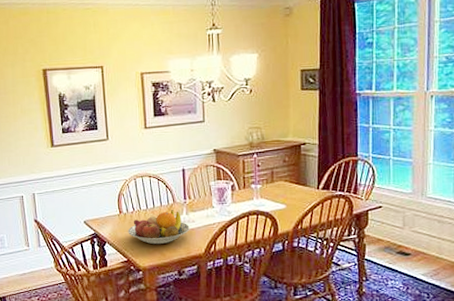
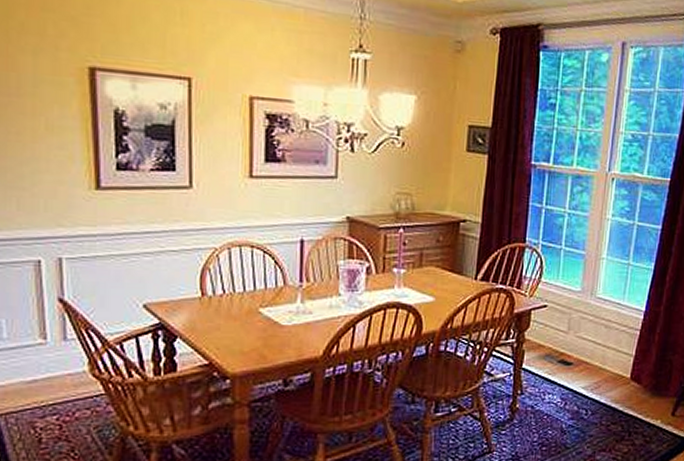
fruit bowl: present [128,210,190,245] -> none [212,295,305,343]

